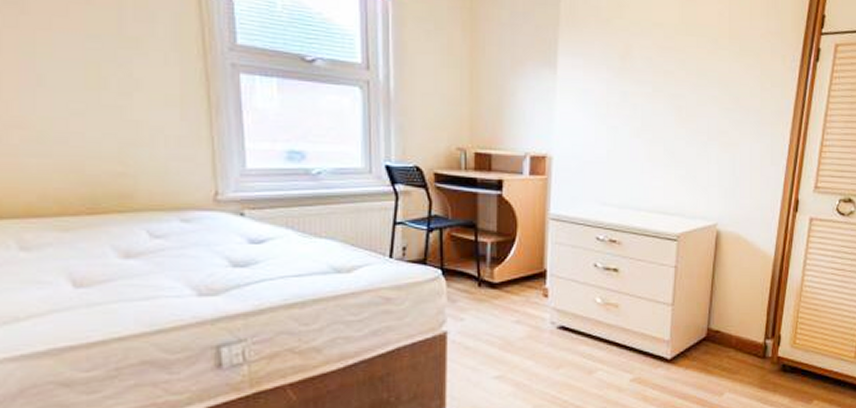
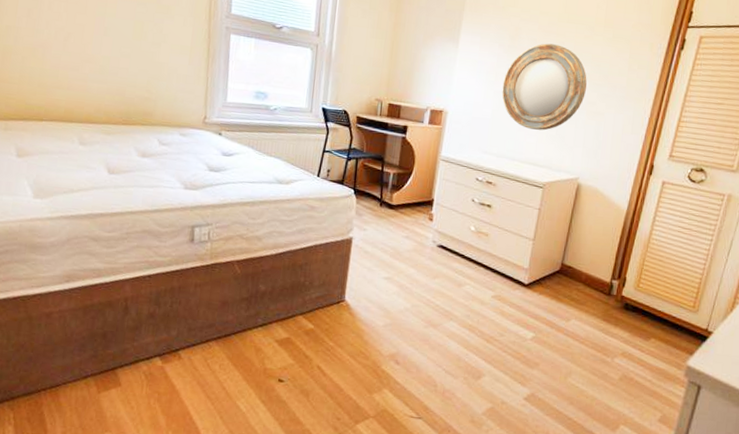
home mirror: none [617,62,715,170] -> present [502,43,587,131]

